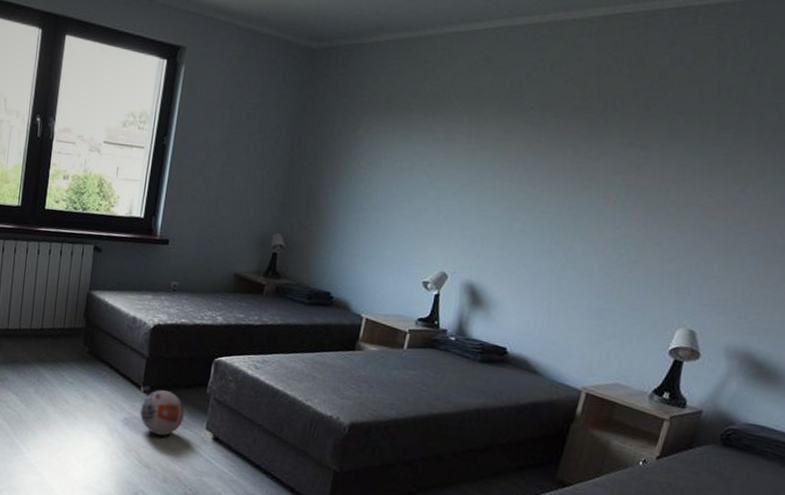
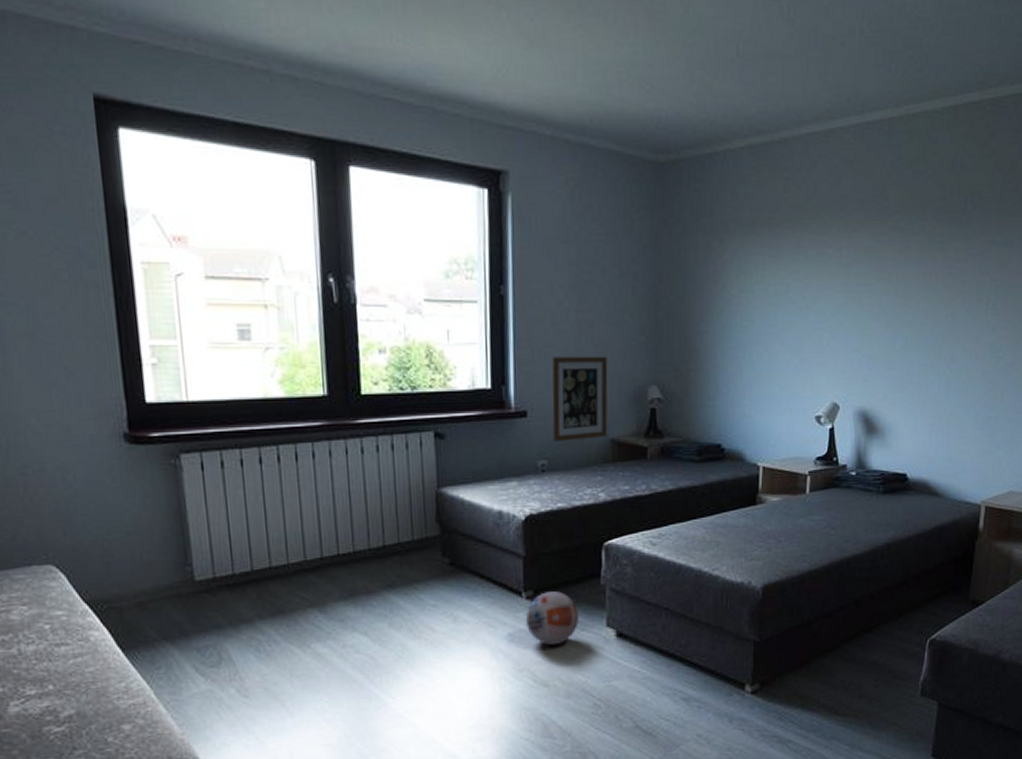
wall art: none [186,198,243,271] -> present [552,356,608,442]

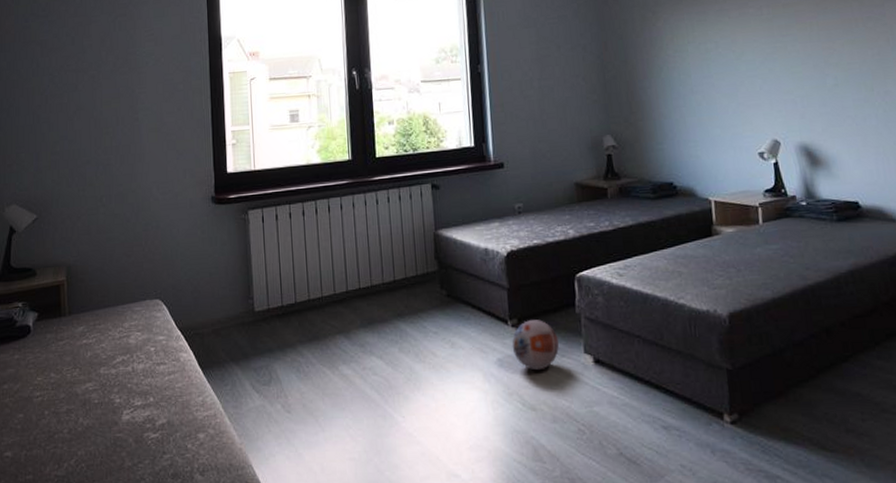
wall art: present [552,356,608,442] -> none [522,113,572,187]

